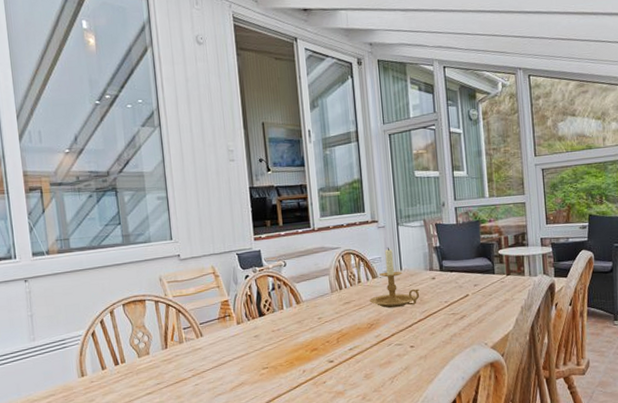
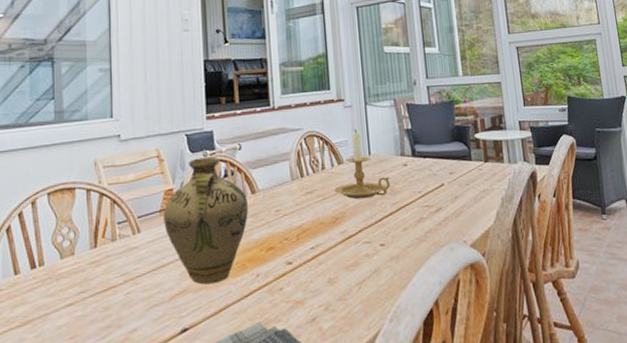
jug: none [221,272,294,379] -> present [163,156,248,285]

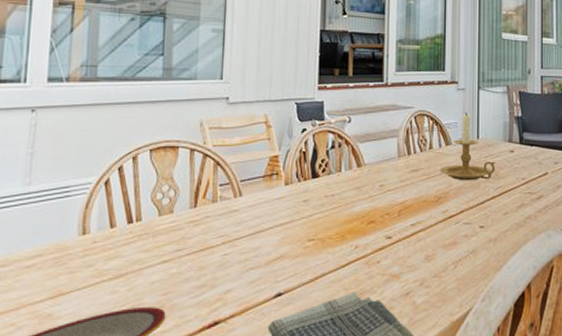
jug: present [163,156,248,285] -> none [266,127,352,252]

